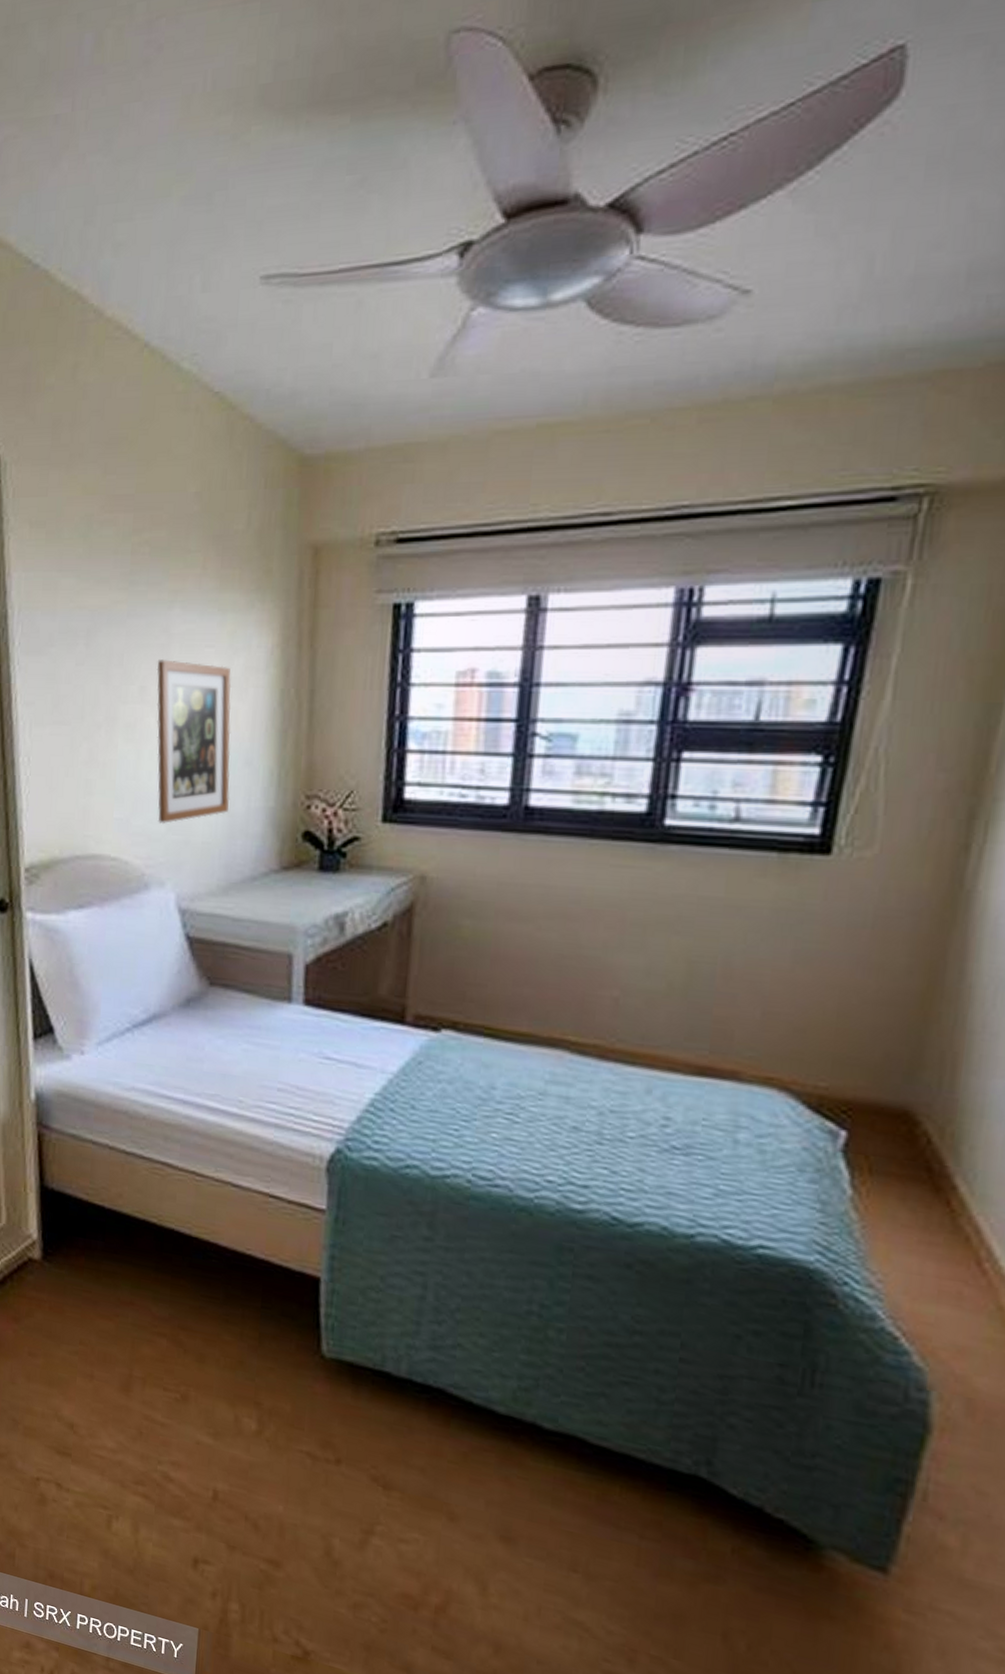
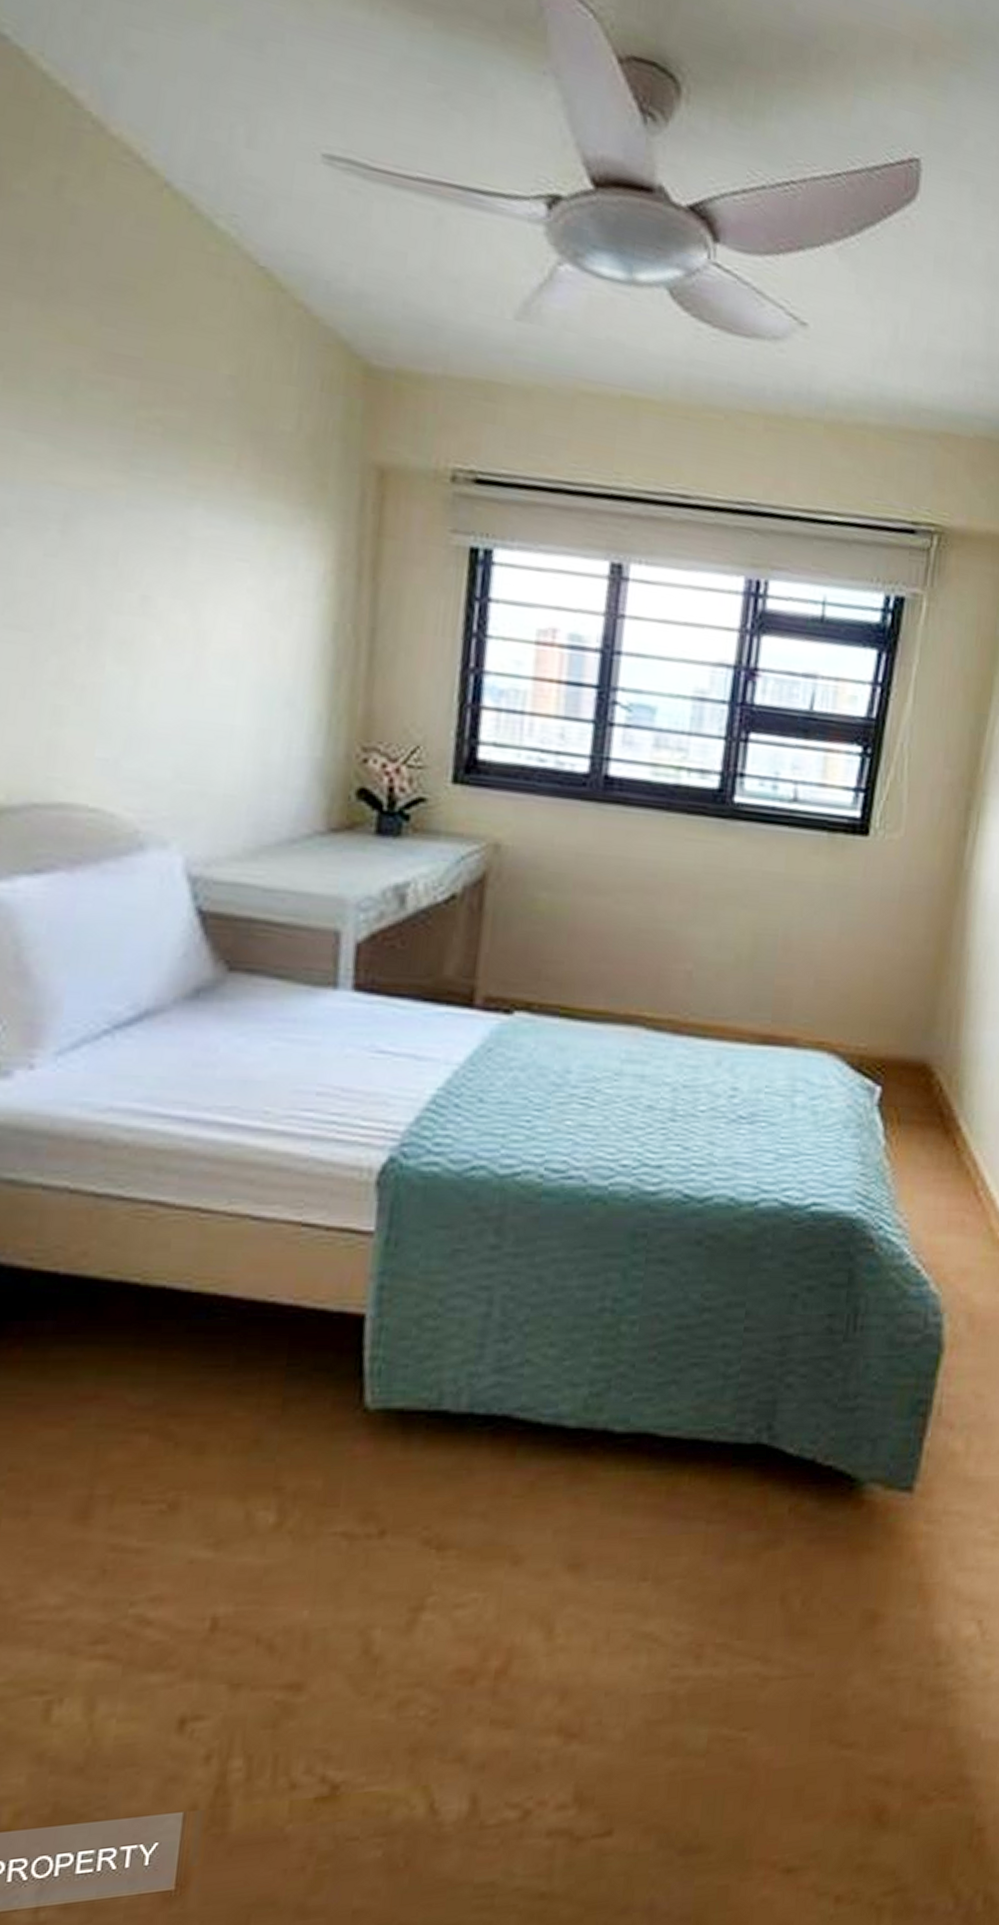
wall art: present [156,659,232,824] -> none [161,566,271,770]

